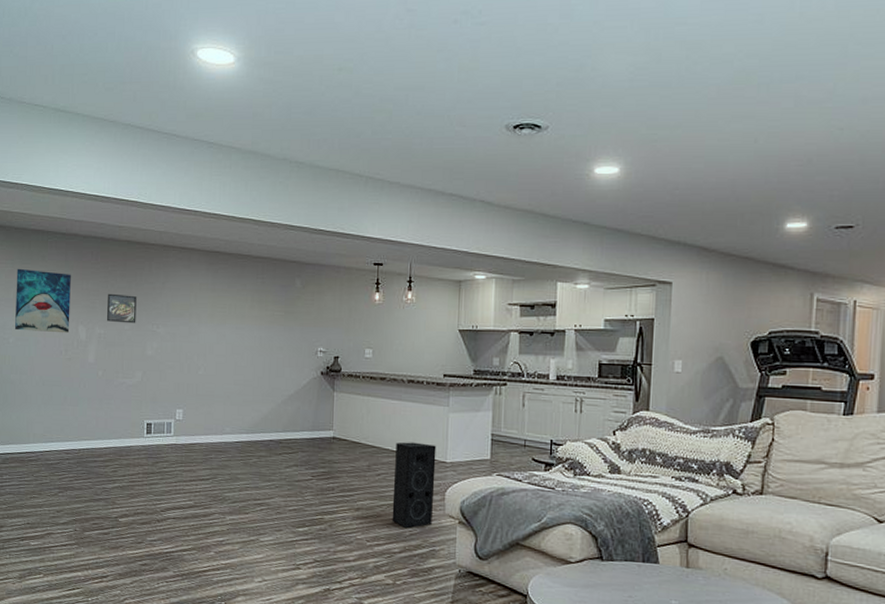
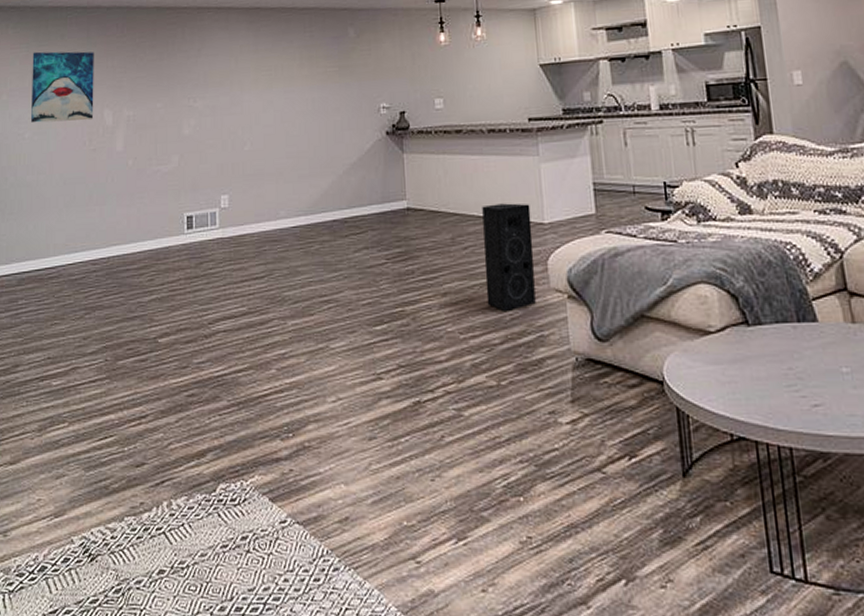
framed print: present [106,293,137,324] -> none [135,67,170,101]

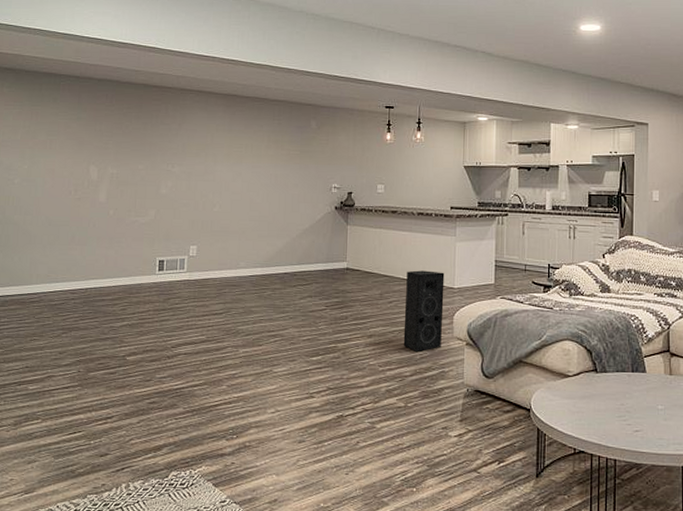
wall art: present [31,51,94,123] -> none [21,110,84,174]

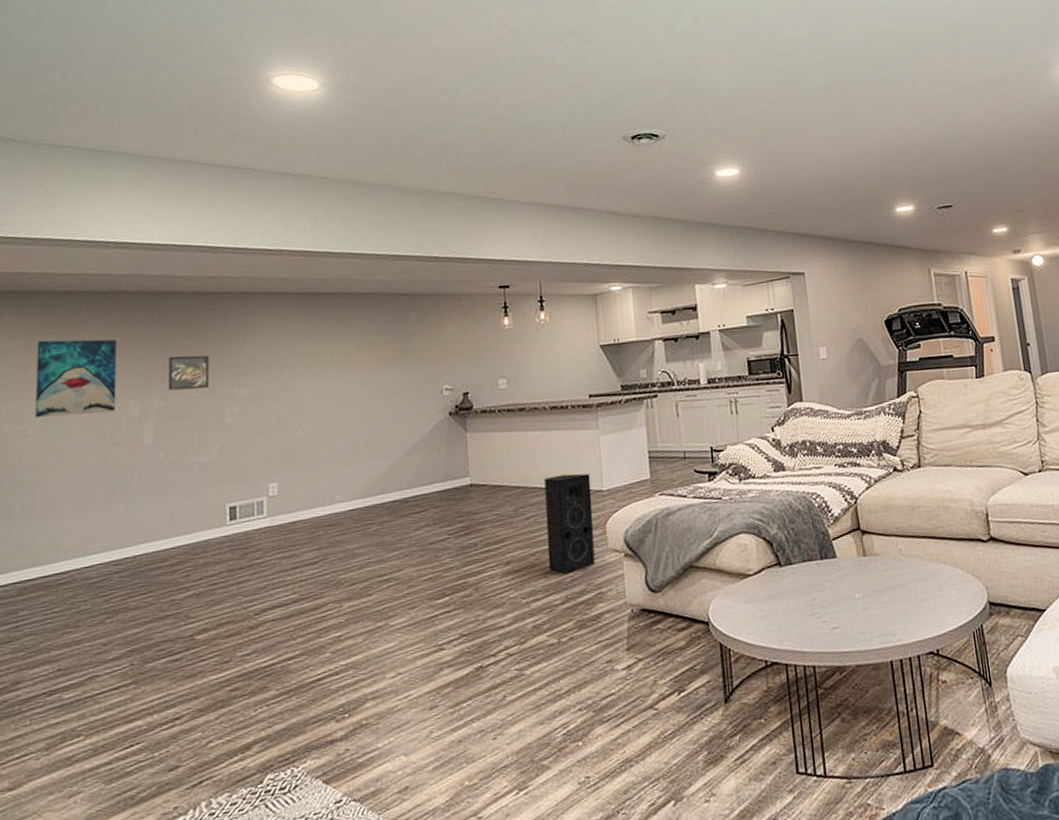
wall art: none [21,110,84,174] -> present [36,339,116,418]
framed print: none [119,134,152,164] -> present [168,355,209,391]

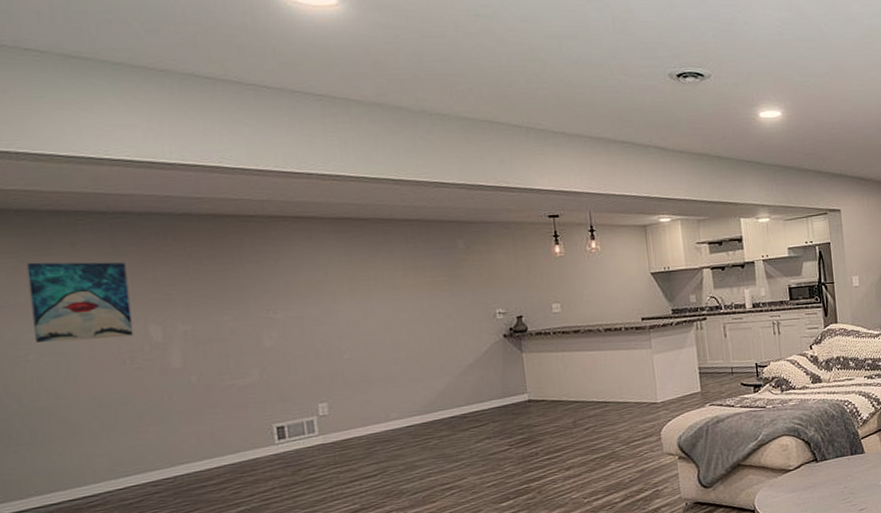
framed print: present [168,355,209,391] -> none [190,279,241,315]
speaker: present [544,473,595,574] -> none [601,388,651,476]

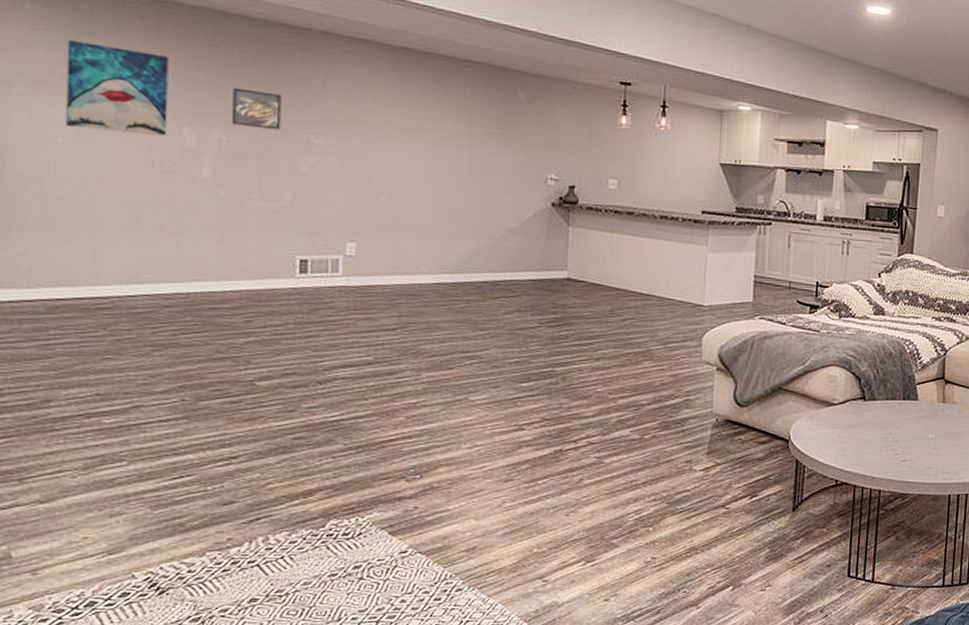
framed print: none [190,279,241,315] -> present [231,87,282,131]

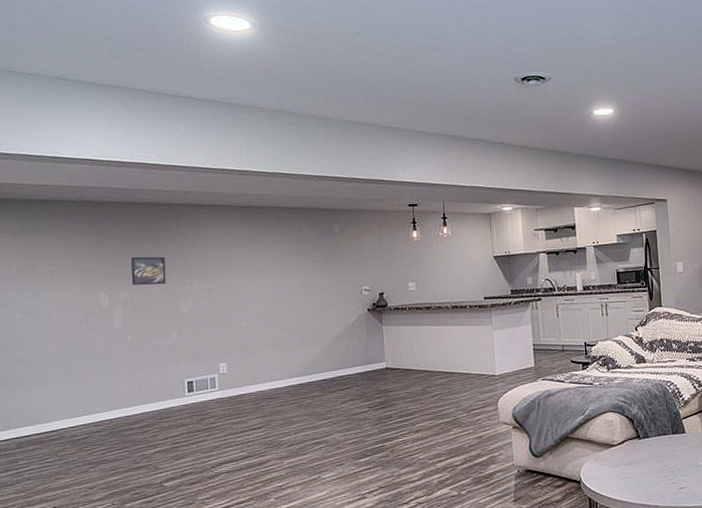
wall art: present [66,39,168,137] -> none [19,241,89,306]

